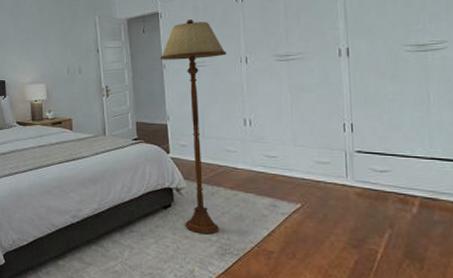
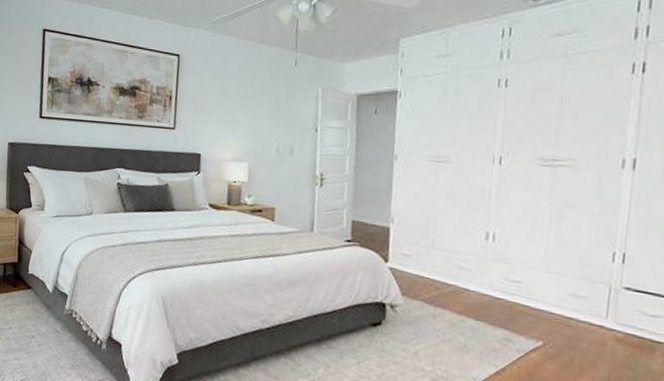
floor lamp: present [160,20,227,235] -> none [391,103,477,363]

